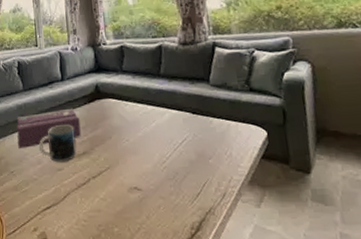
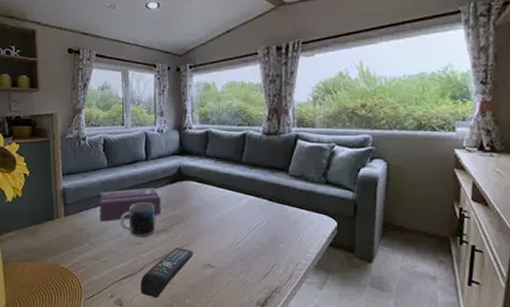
remote control: none [64,171,118,229] -> present [140,247,193,298]

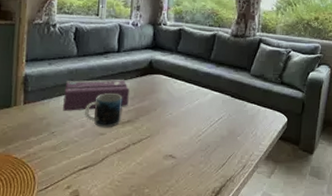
remote control: present [140,247,193,298] -> none [99,138,157,189]

